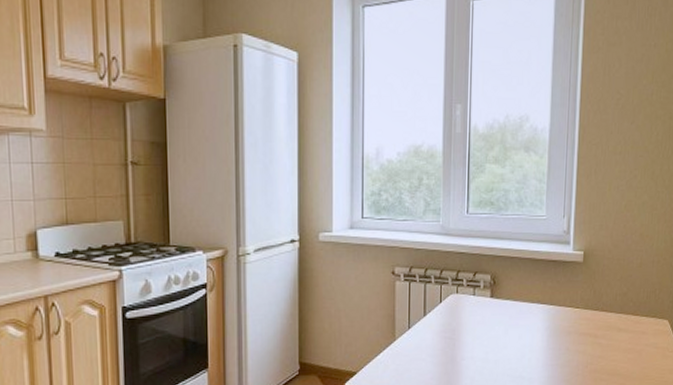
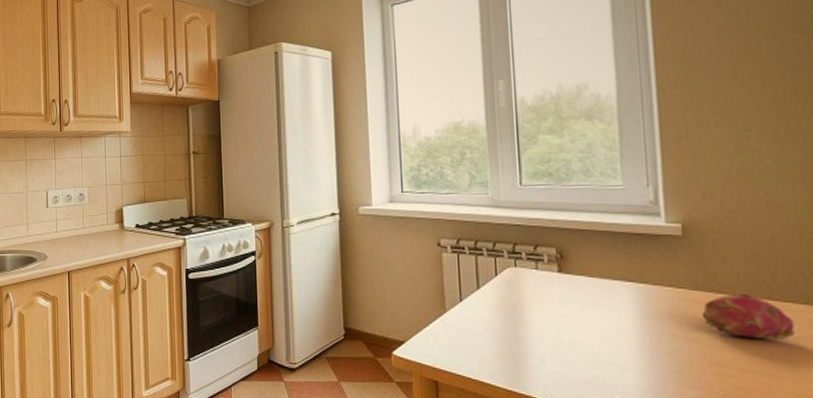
fruit: none [588,311,646,348] -> present [701,294,796,340]

